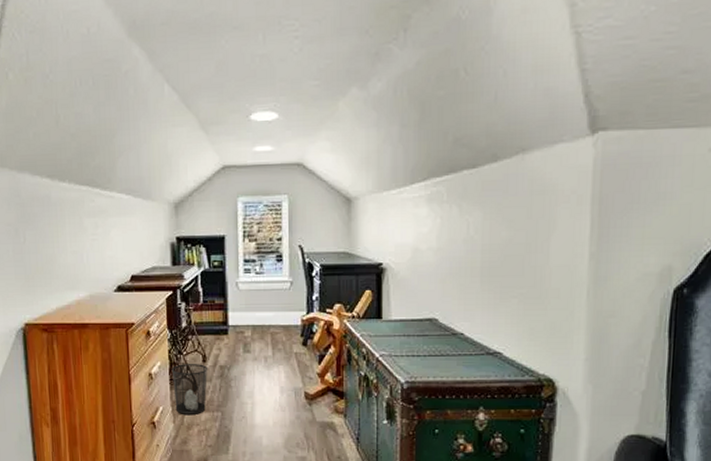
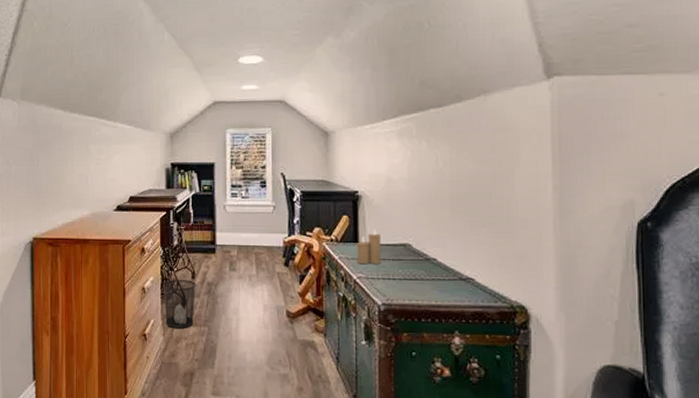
candle: none [380,304,406,342] -> present [357,229,381,265]

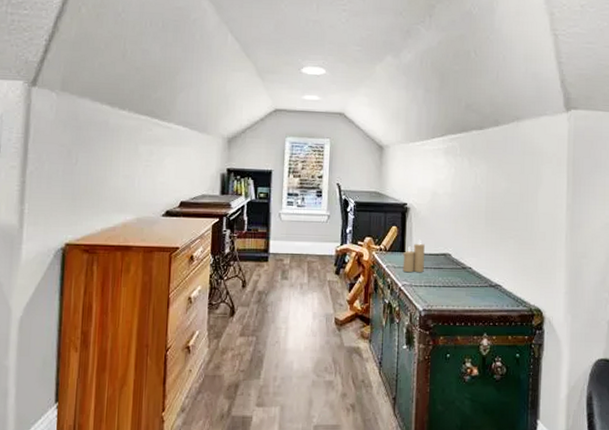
waste bin: present [163,279,197,329] -> none [211,289,247,340]

